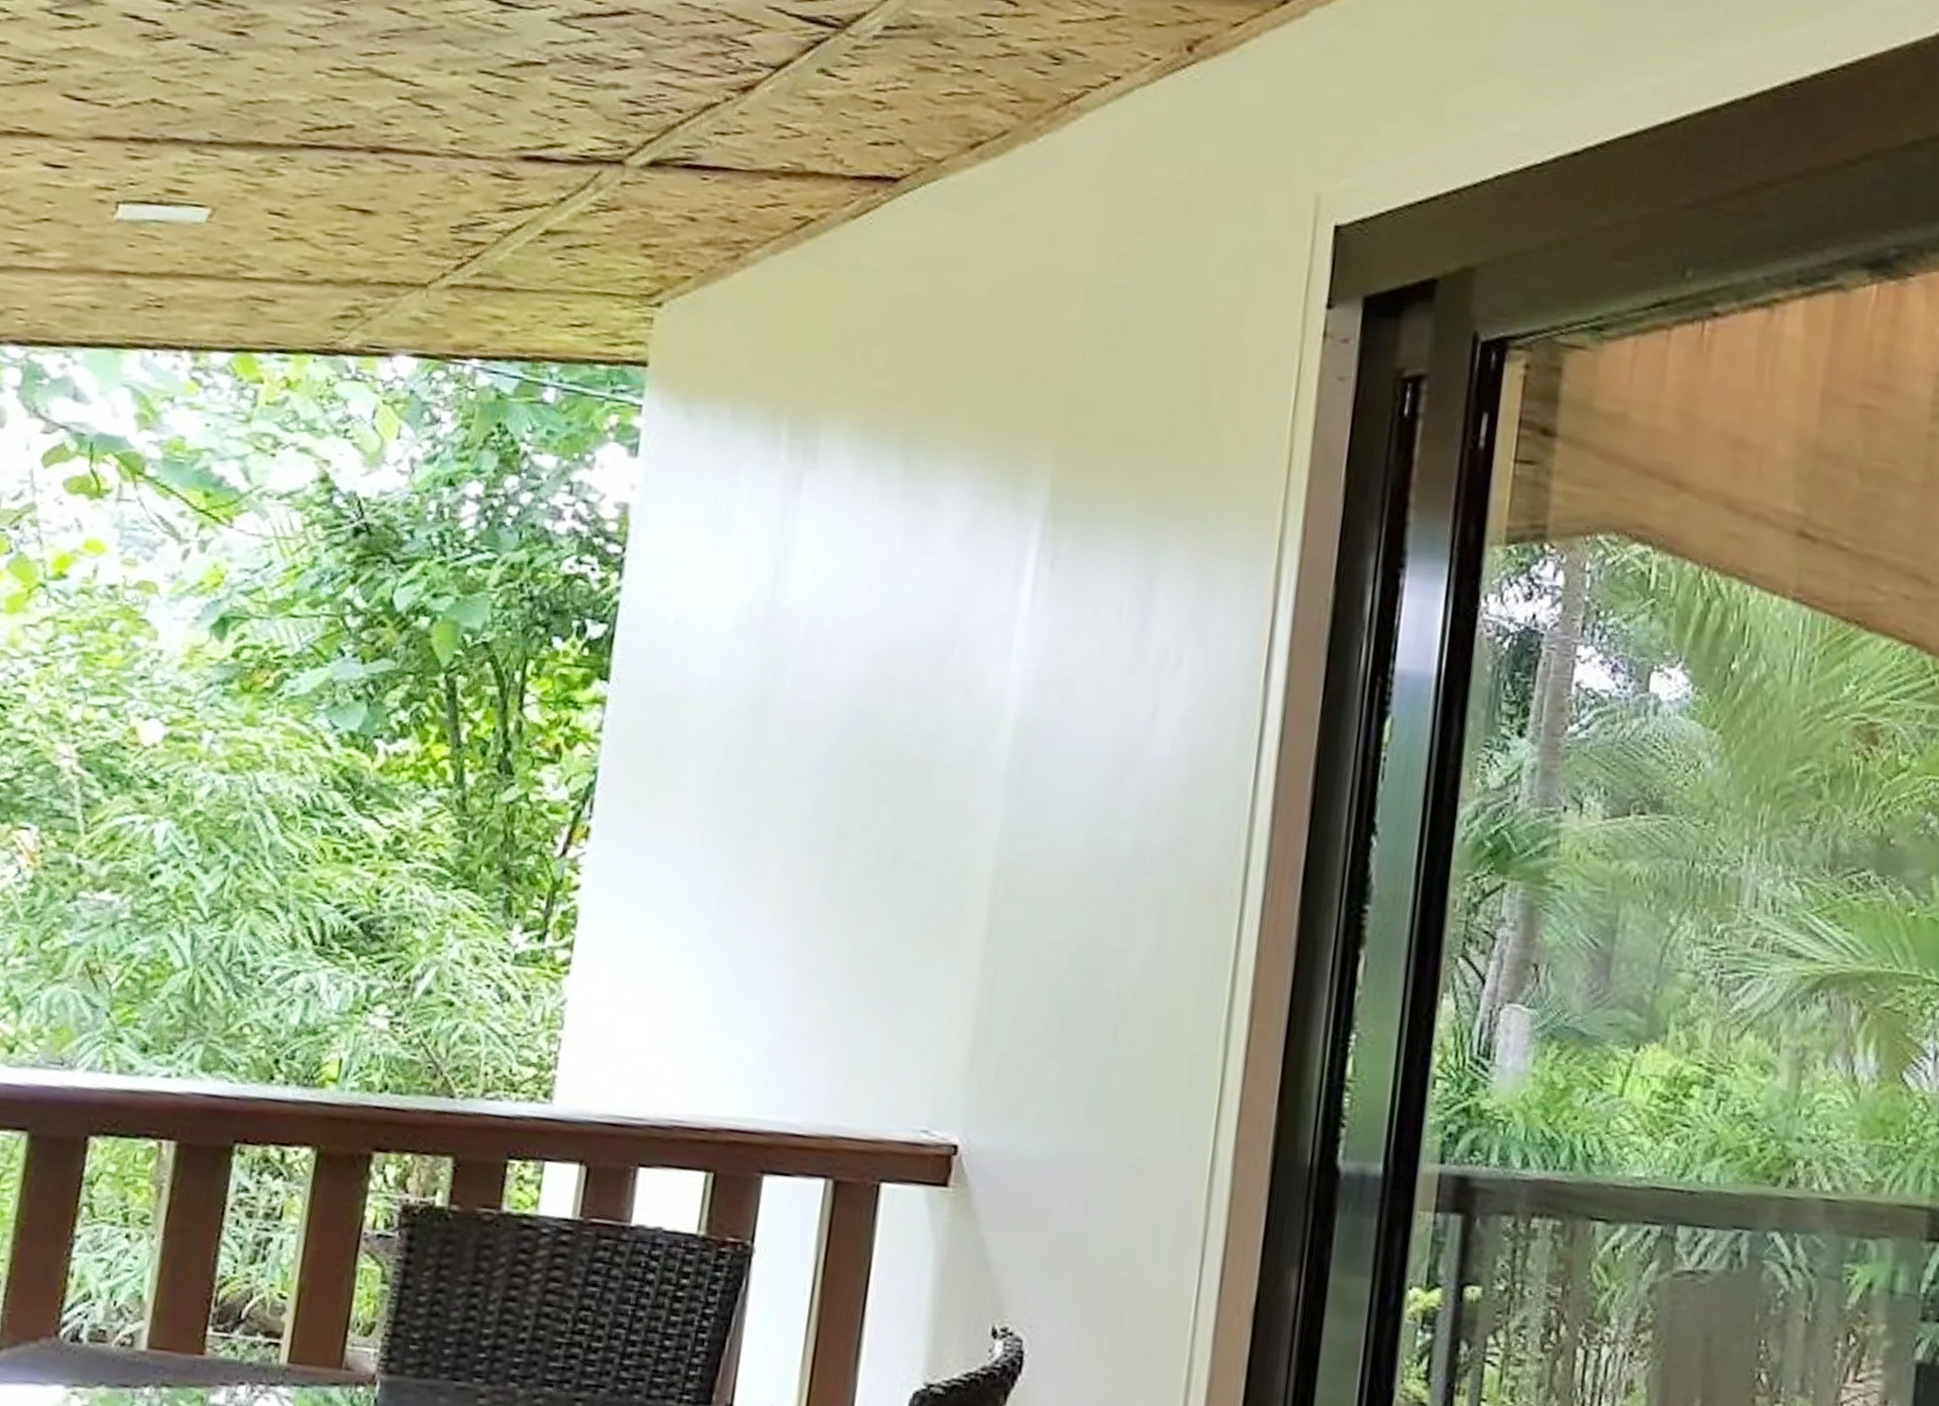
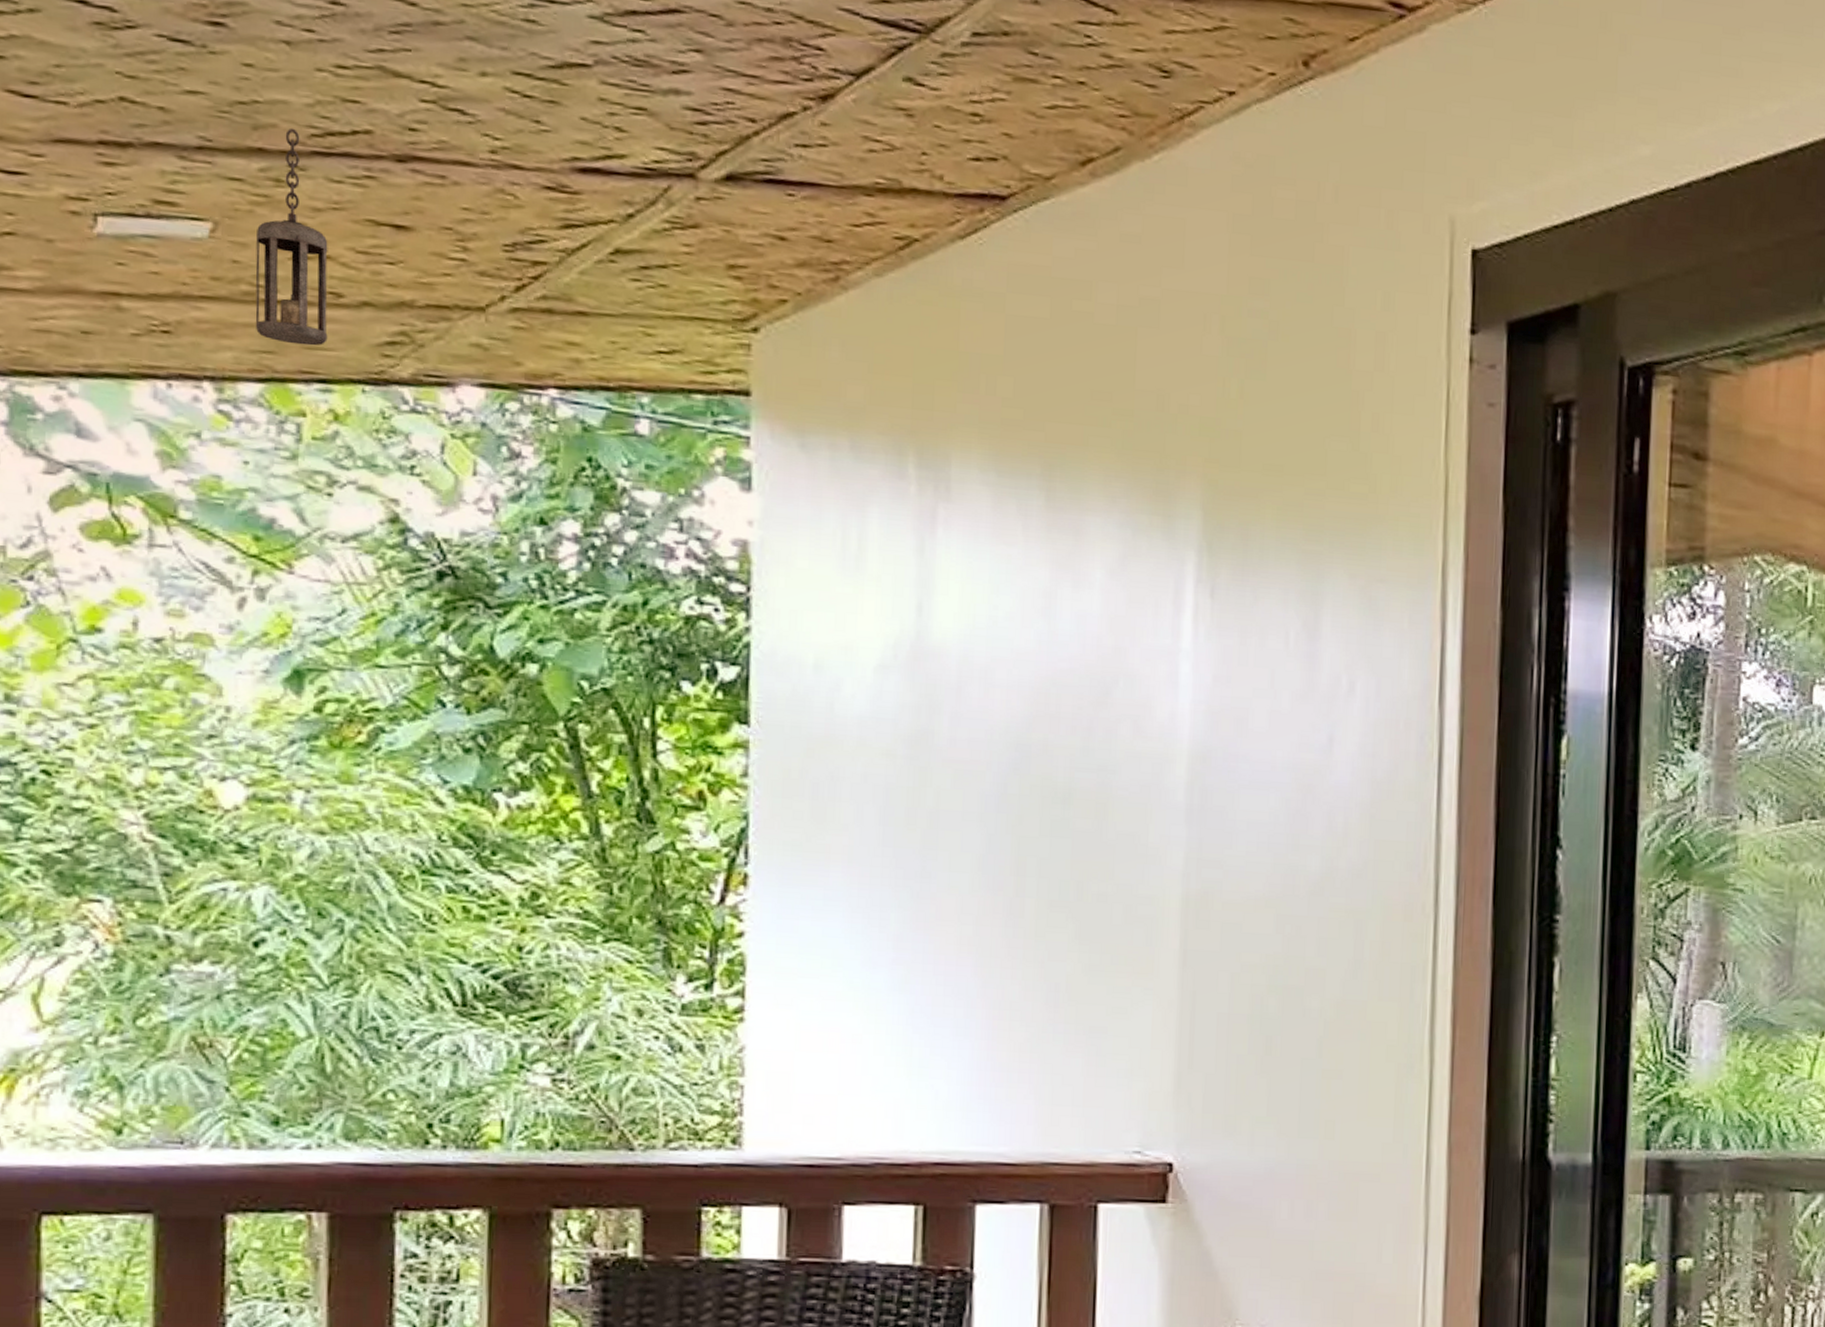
hanging lantern: none [232,124,304,319] -> present [255,128,328,346]

